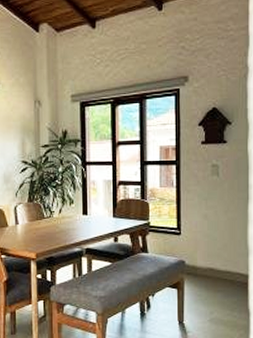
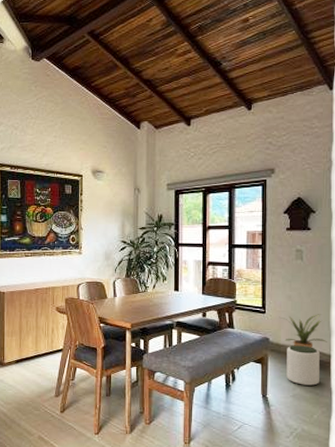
house plant: none [195,232,244,269] -> present [279,314,327,348]
plant pot: none [203,266,237,309] -> present [286,345,320,386]

